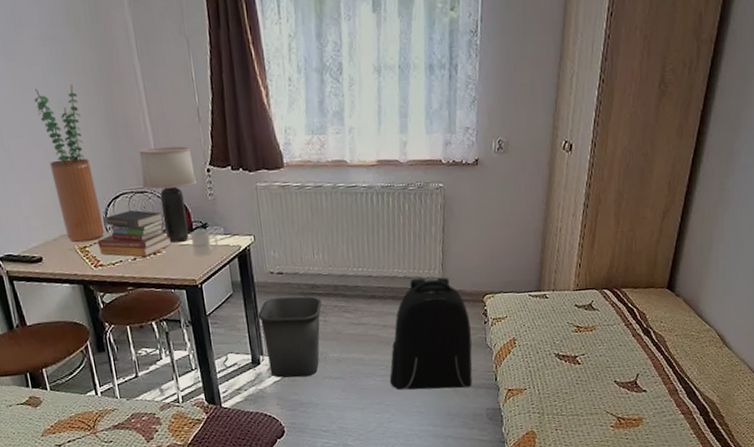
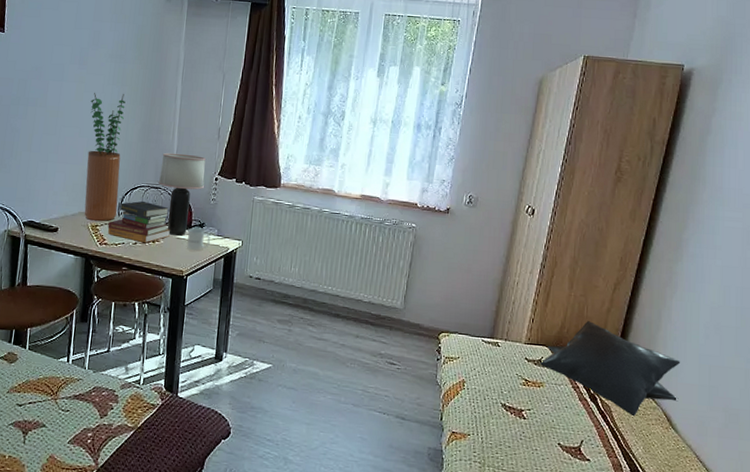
waste bin: present [258,296,322,378] -> none [230,300,290,382]
backpack: present [389,277,473,390] -> none [339,305,424,422]
cushion: none [591,255,733,343] -> present [540,321,681,417]

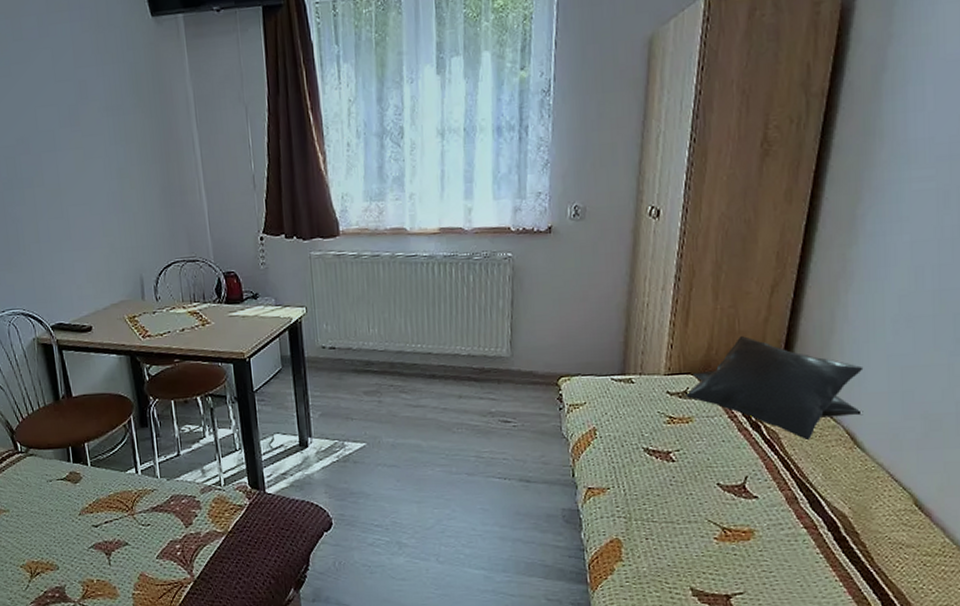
vase: present [84,92,126,221] -> none [94,154,155,311]
books: present [107,200,170,243] -> none [147,278,220,328]
table lamp: present [158,152,206,235] -> none [192,214,250,313]
mug: present [187,228,210,251] -> none [240,301,269,328]

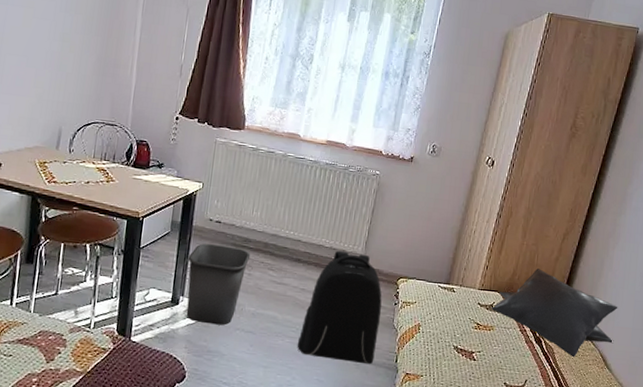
waste bin: none [307,373,377,464] -> present [186,243,251,325]
backpack: none [450,356,546,484] -> present [297,250,382,364]

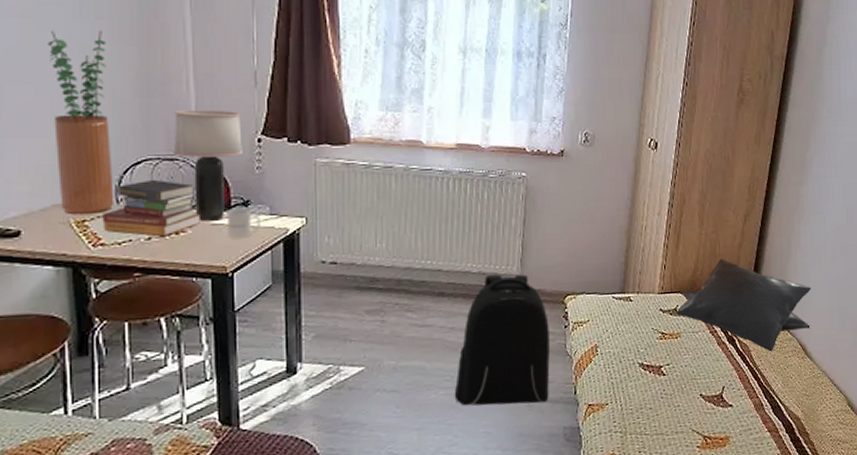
vase: none [31,19,80,158] -> present [47,30,115,214]
books: none [57,138,126,183] -> present [102,179,200,237]
table lamp: none [114,88,166,175] -> present [172,110,244,221]
mug: none [144,168,169,192] -> present [226,208,261,239]
waste bin: present [186,243,251,325] -> none [300,291,381,391]

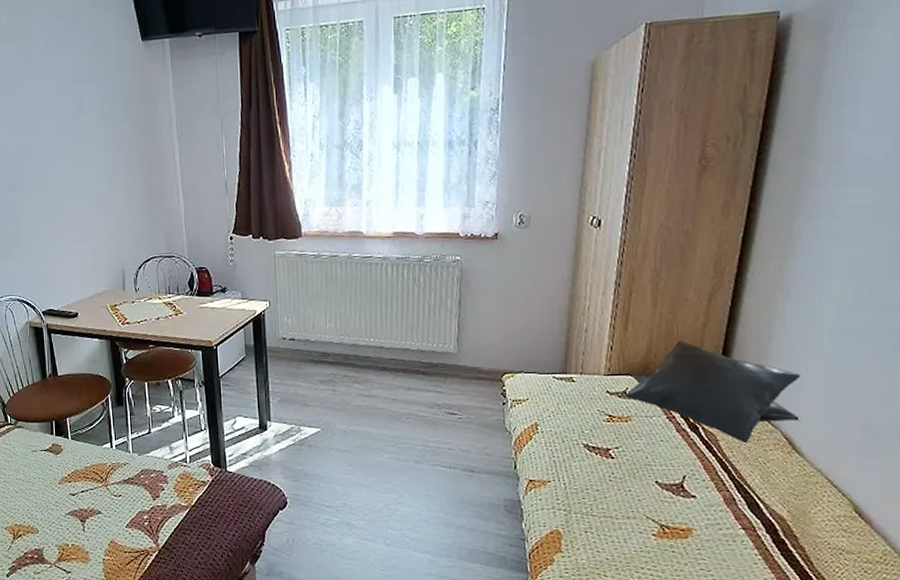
vase: present [47,30,115,214] -> none [86,160,134,300]
books: present [102,179,200,237] -> none [127,272,192,317]
table lamp: present [172,110,244,221] -> none [170,215,221,305]
mug: present [226,208,261,239] -> none [210,294,235,319]
backpack: present [454,274,551,406] -> none [398,352,489,473]

